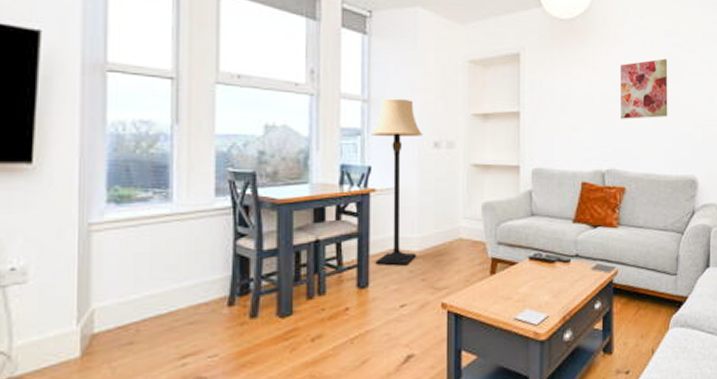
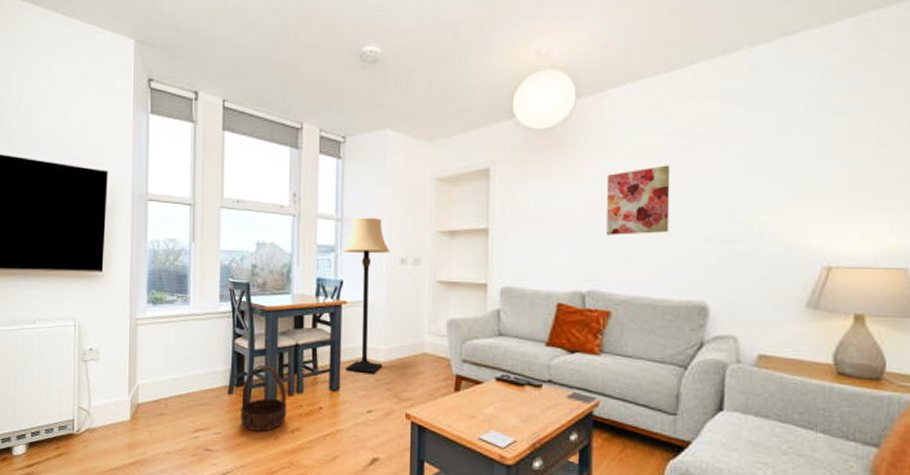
basket: none [245,267,306,346] -> present [241,364,287,432]

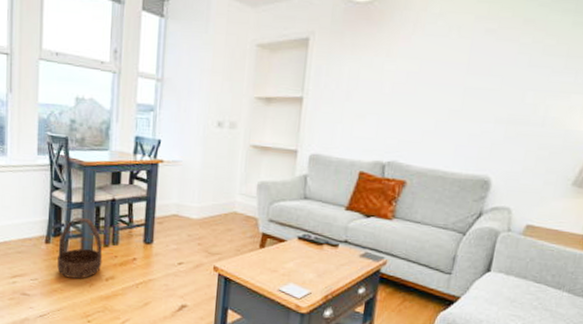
lamp: present [342,217,390,374] -> none [159,78,208,230]
wall art: present [606,165,671,235] -> none [410,47,476,112]

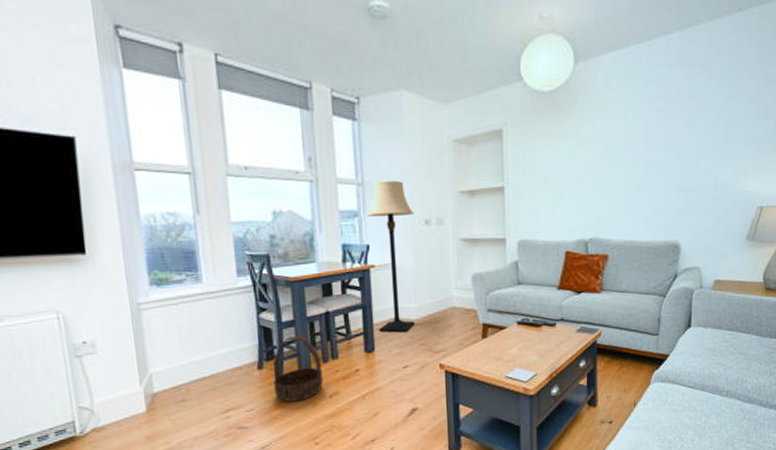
lamp: none [159,78,208,230] -> present [366,180,414,333]

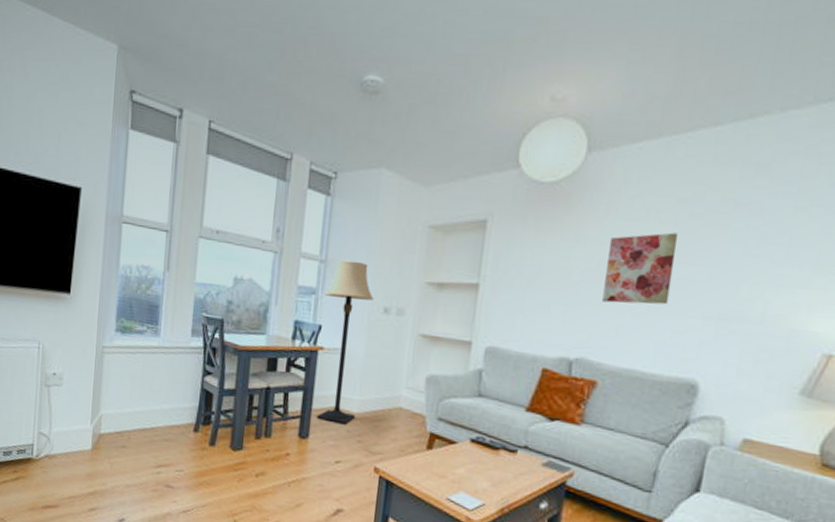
basket: present [272,335,324,402] -> none [205,405,254,473]
wall art: none [602,125,651,189] -> present [602,232,679,305]

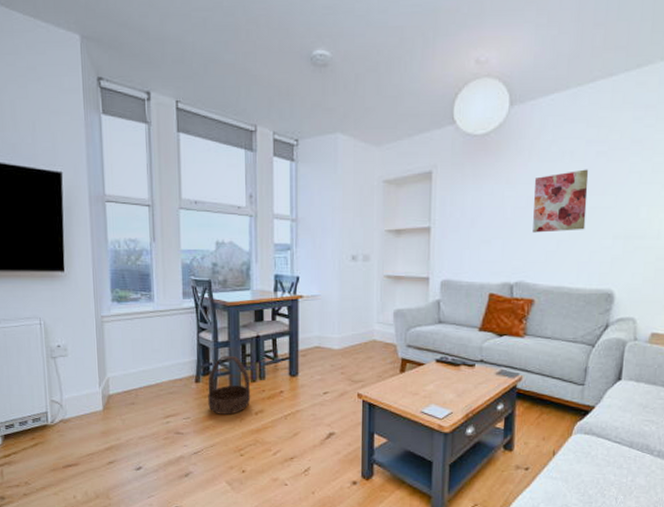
basket: none [205,405,254,473] -> present [208,355,251,415]
lamp: present [316,260,374,425] -> none [298,217,342,360]

